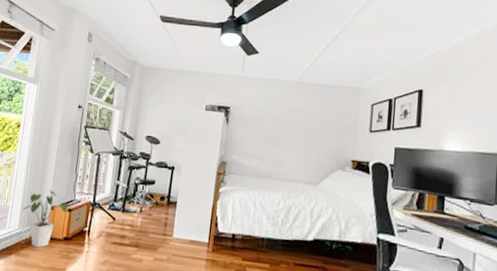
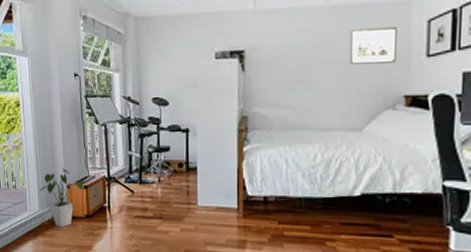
wall art: none [313,102,349,134] -> present [350,26,397,64]

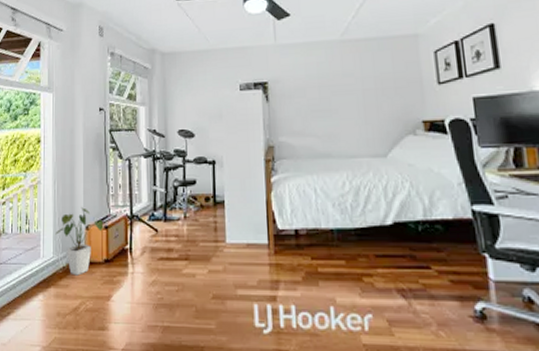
wall art: present [350,26,397,64] -> none [366,57,411,93]

